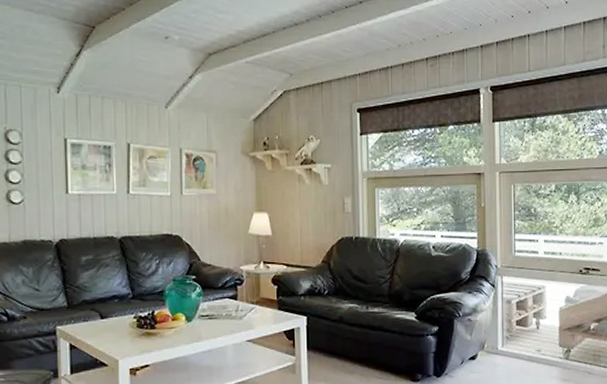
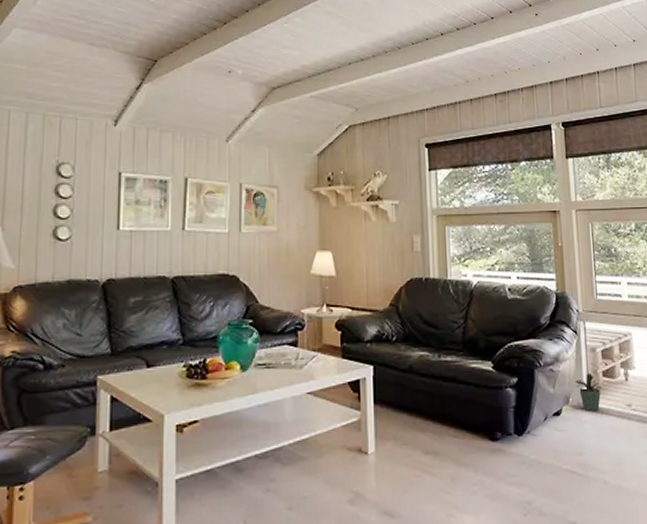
potted plant: none [490,322,516,357] -> present [574,373,603,412]

